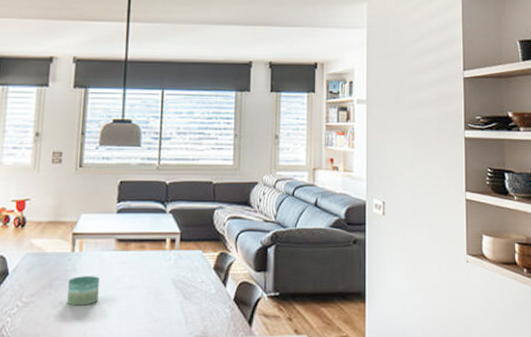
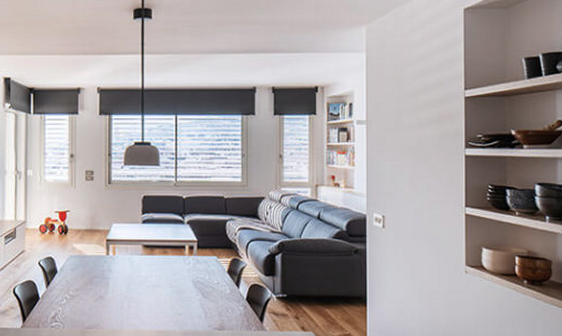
candle: present [67,276,99,306] -> none [106,275,131,300]

